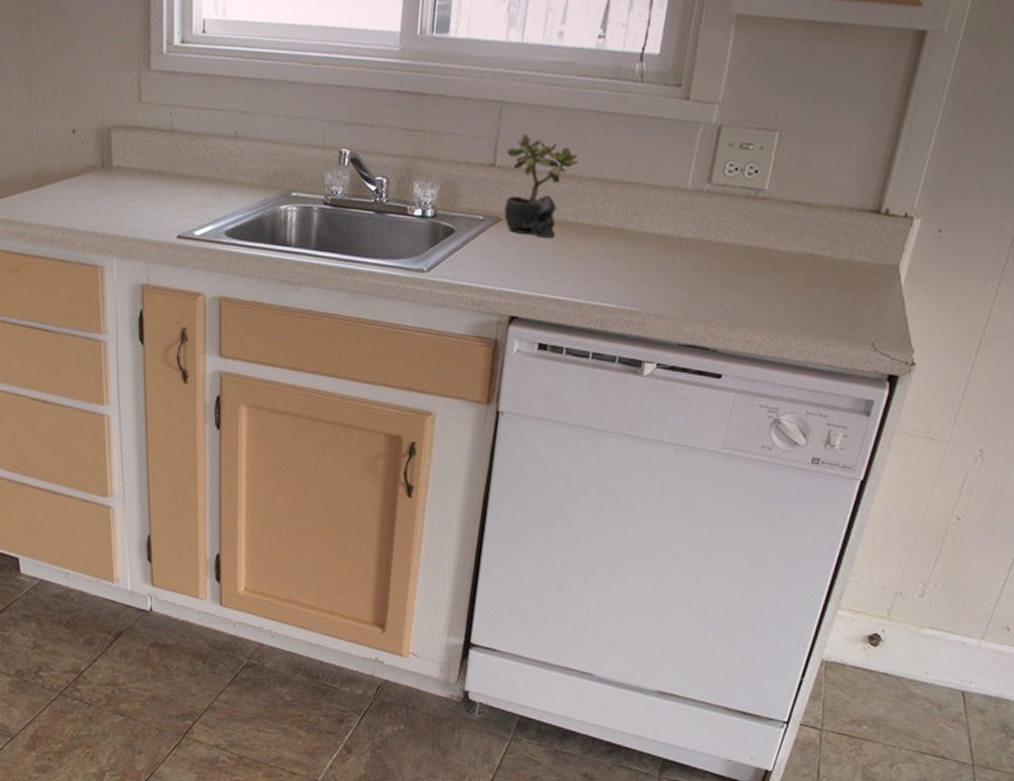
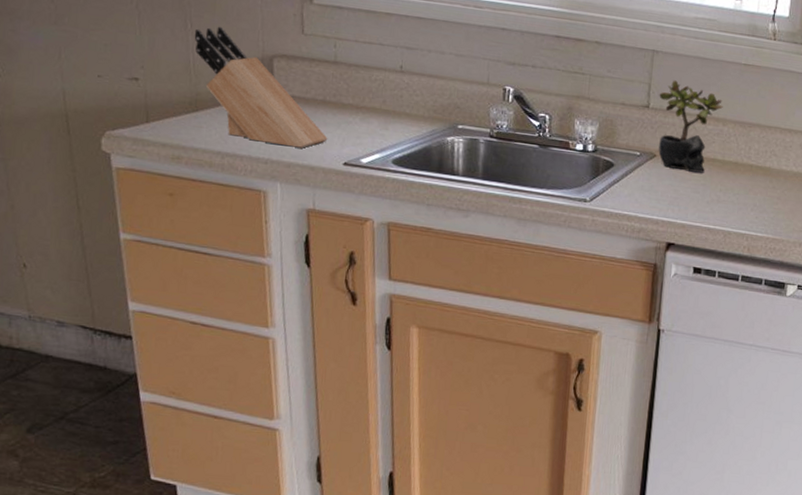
knife block: none [38,99,163,222] -> present [194,26,328,148]

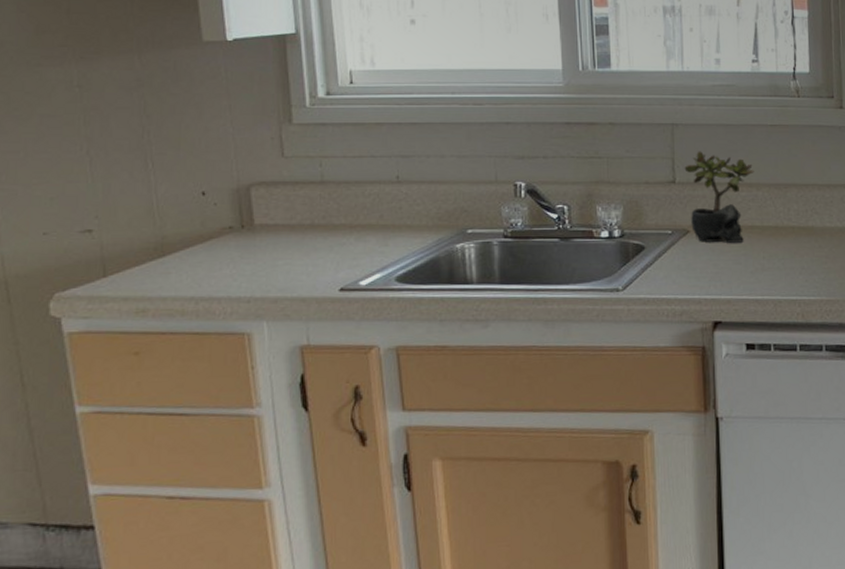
knife block: present [194,26,328,148] -> none [156,161,320,280]

